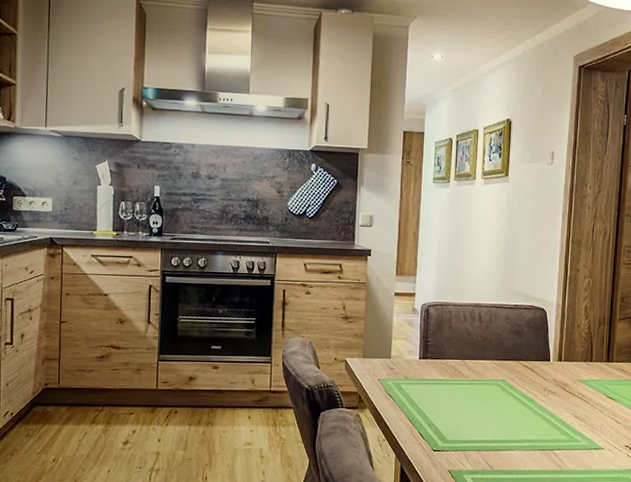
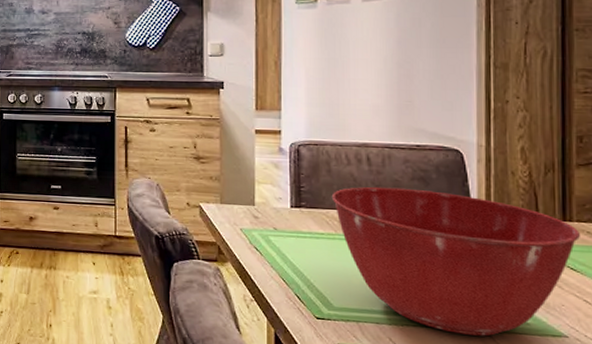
mixing bowl: none [450,339,618,454] -> present [331,186,581,336]

